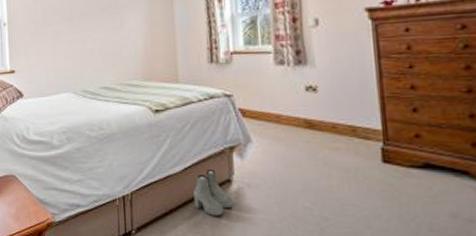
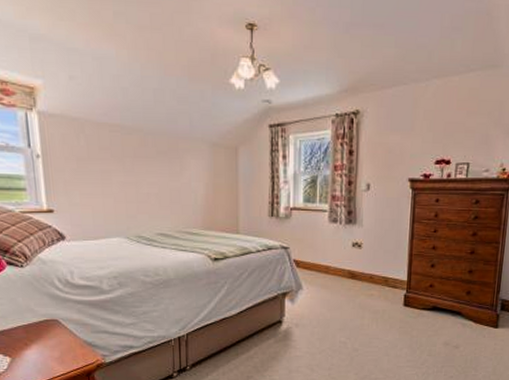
boots: present [193,168,234,216] -> none [247,311,283,351]

